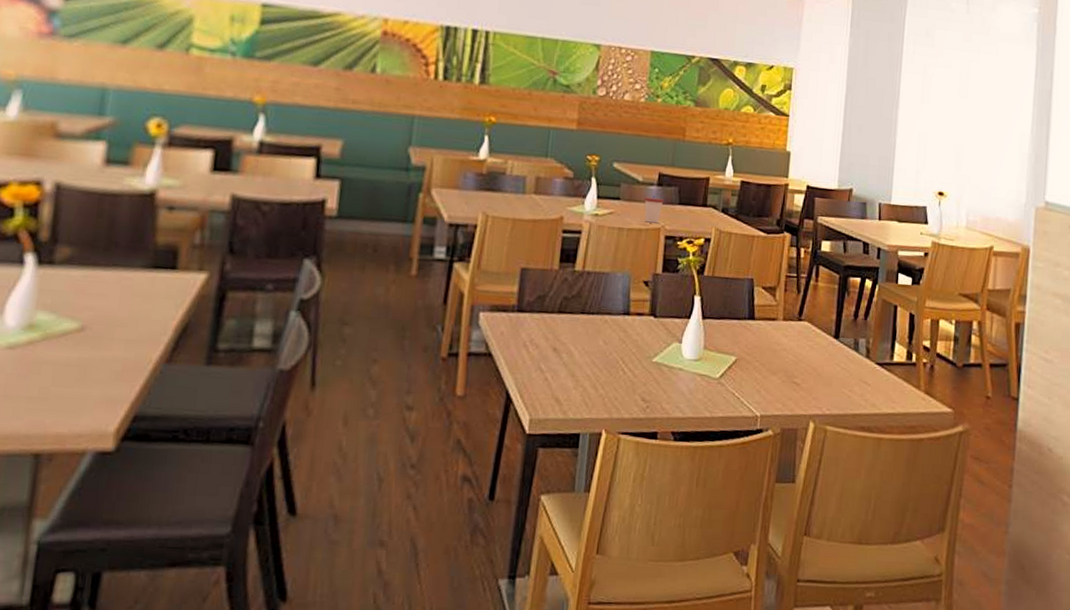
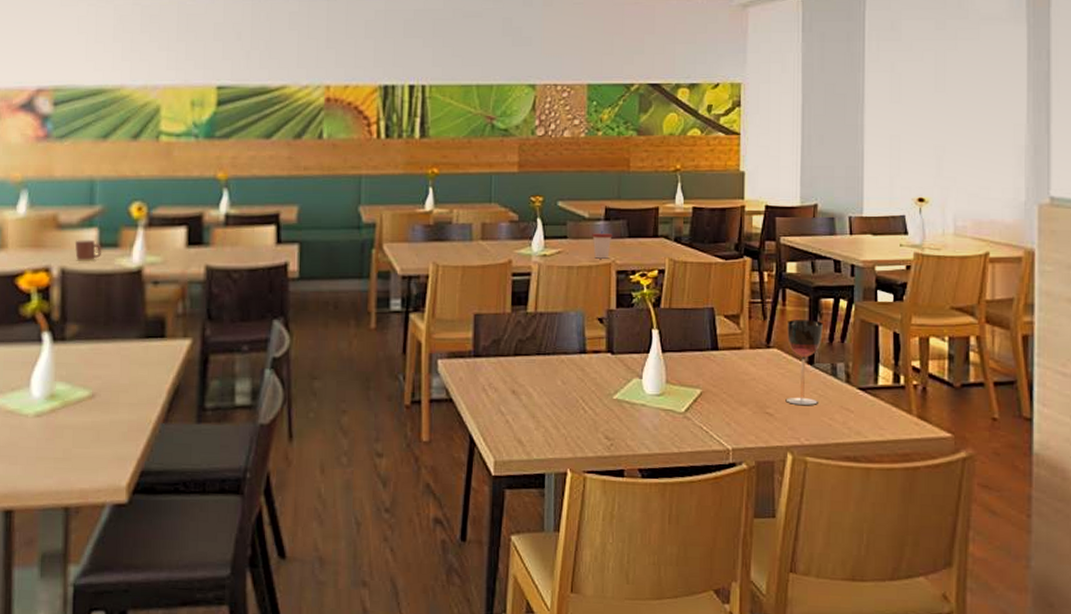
mug: none [75,153,109,179] -> present [74,239,101,263]
wineglass: none [812,295,850,377] -> present [785,320,823,405]

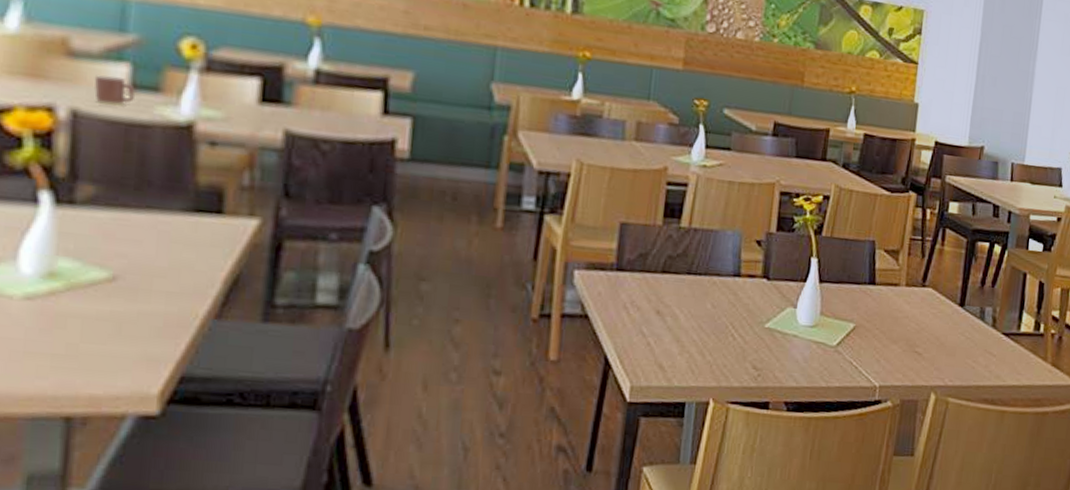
cup: present [592,231,613,259] -> none [757,147,780,178]
wineglass: present [785,320,823,405] -> none [934,260,977,347]

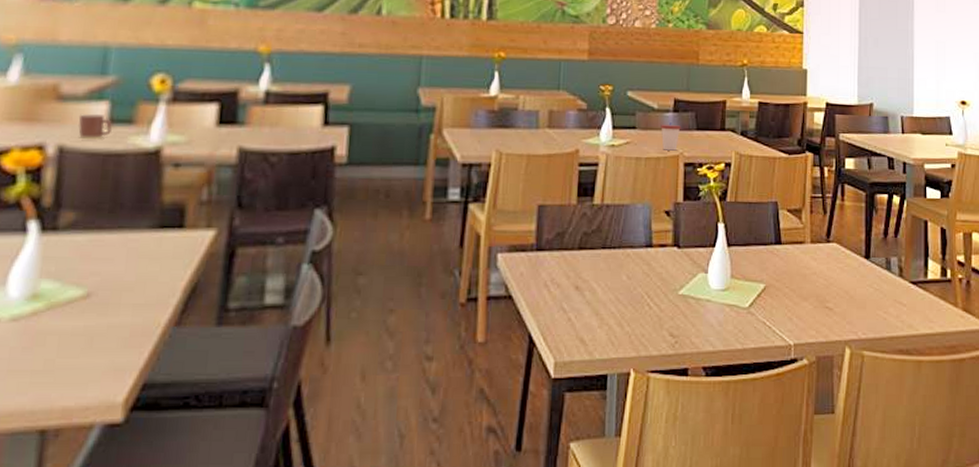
cup: none [757,147,780,178] -> present [661,122,681,151]

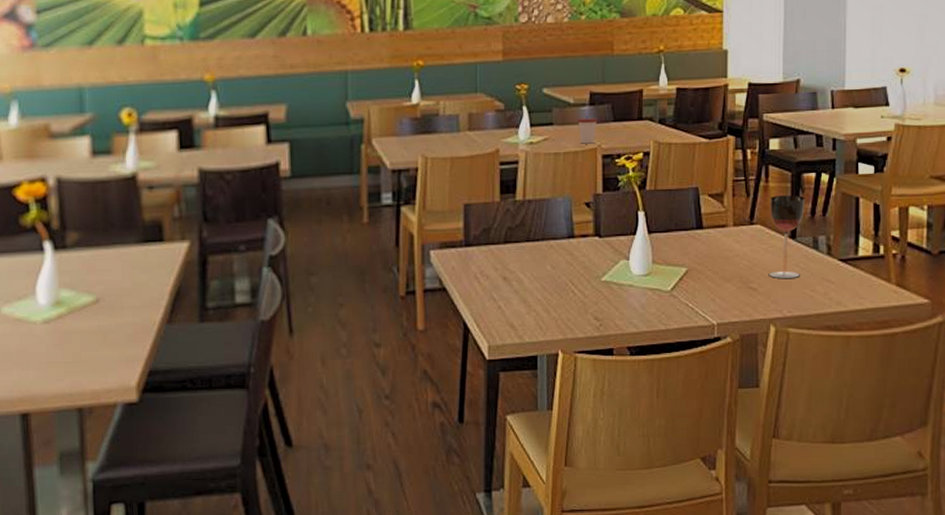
mug: present [78,113,112,140] -> none [68,147,95,171]
wineglass: none [844,214,878,299] -> present [768,195,805,278]

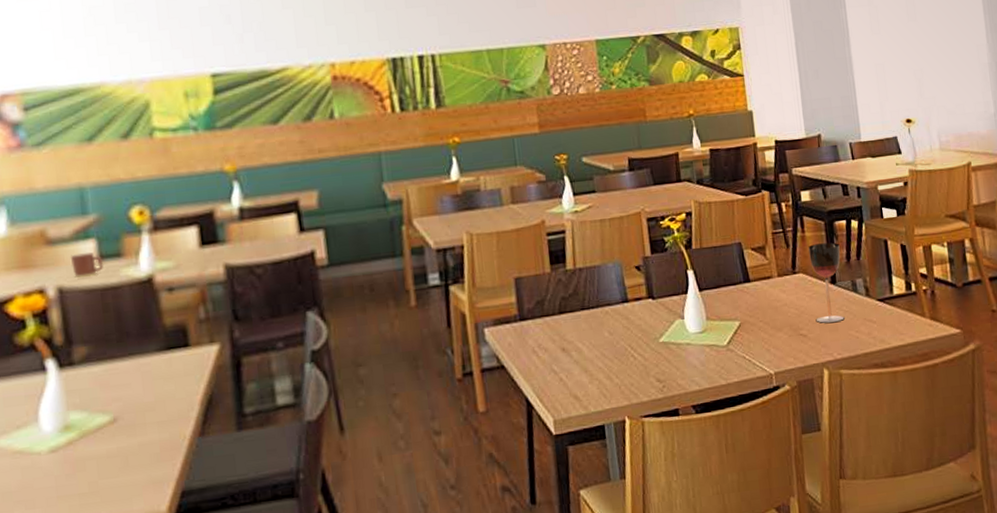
mug: none [68,147,95,171] -> present [70,252,103,278]
cup: present [577,116,598,144] -> none [619,181,639,209]

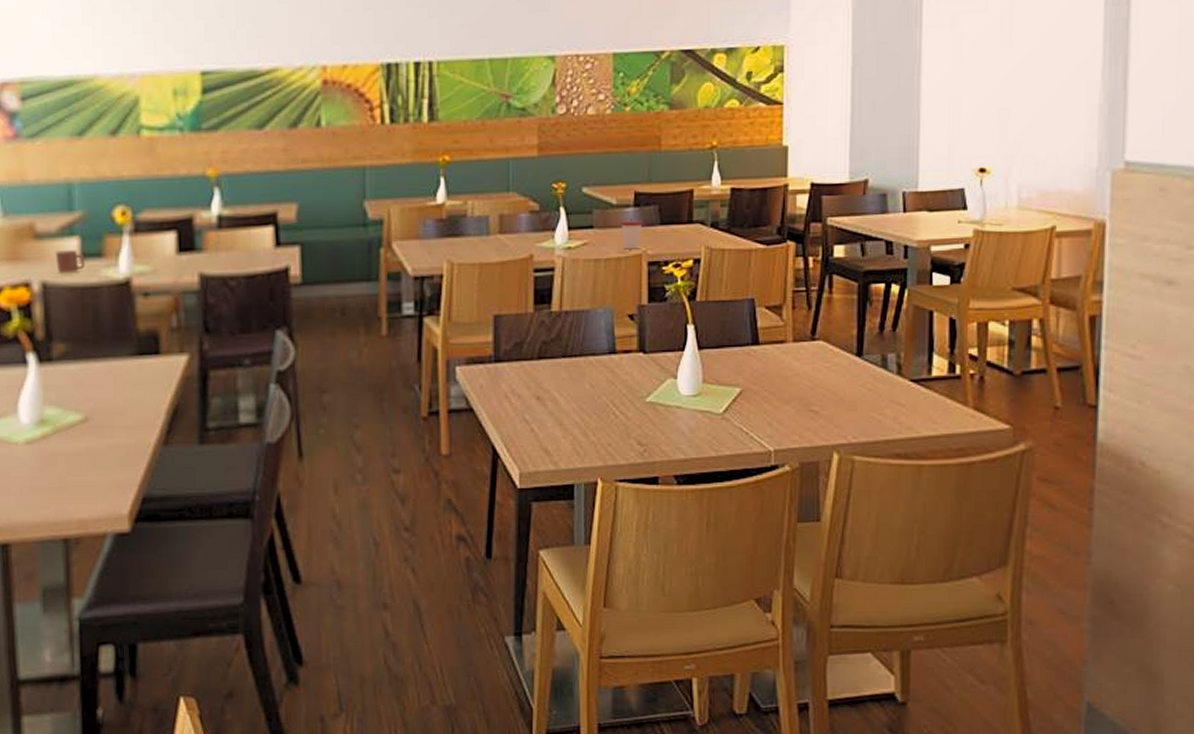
cup: none [619,181,639,209] -> present [620,218,643,249]
wineglass: present [808,242,845,323] -> none [831,308,873,400]

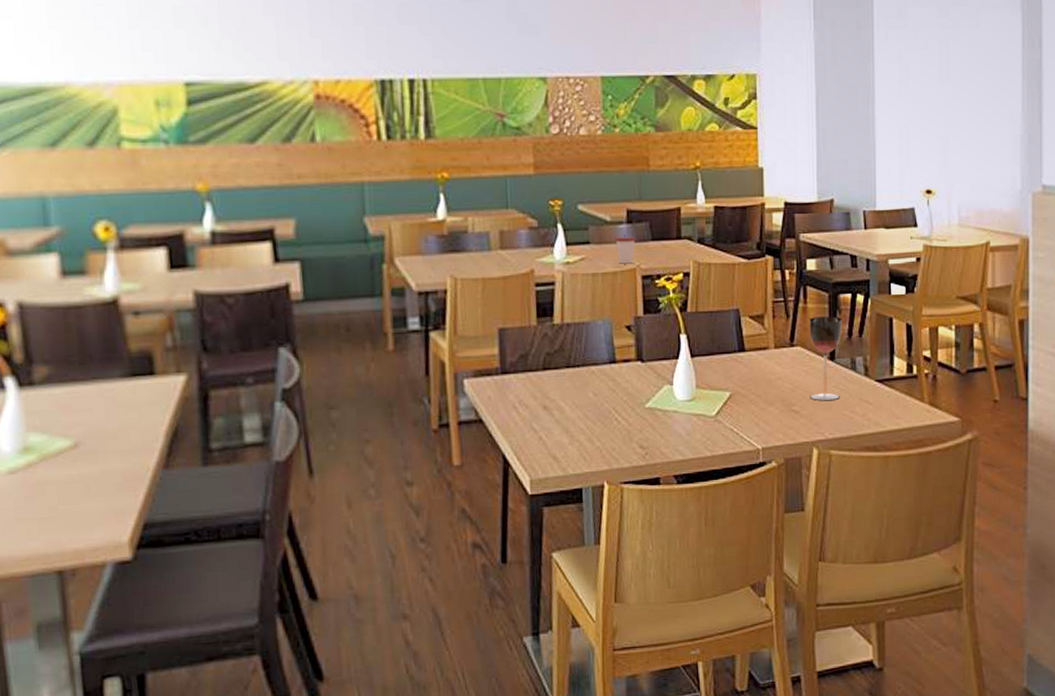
mug: present [55,249,85,275] -> none [30,266,66,294]
wineglass: none [831,308,873,400] -> present [809,316,842,400]

